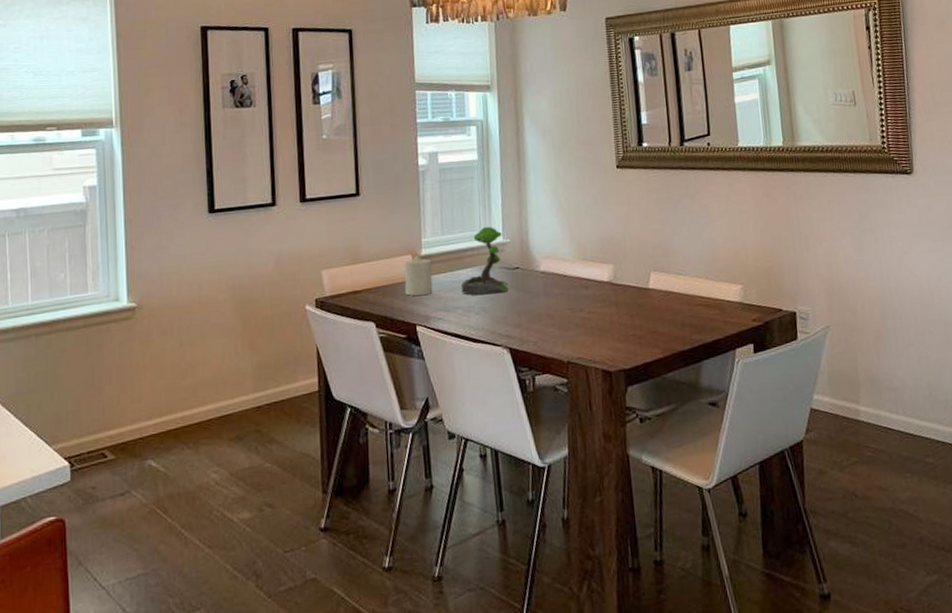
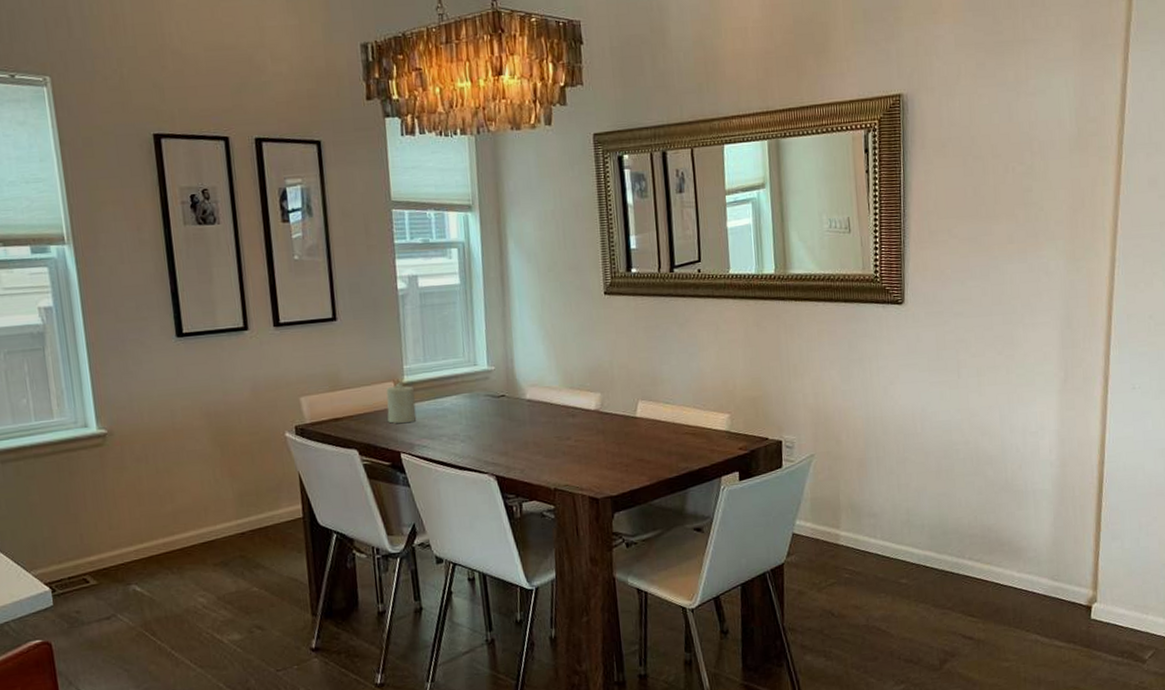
plant: present [461,226,509,296] -> none [445,353,495,423]

